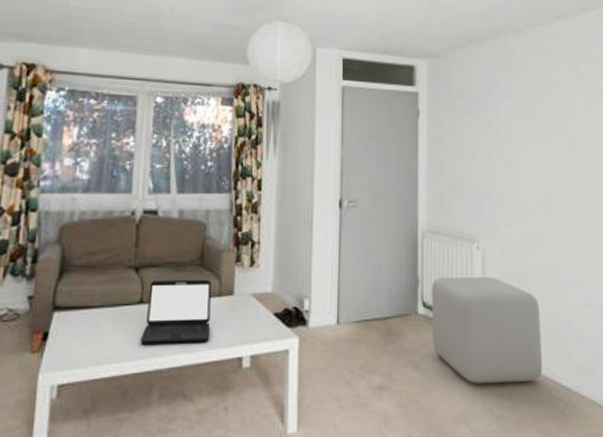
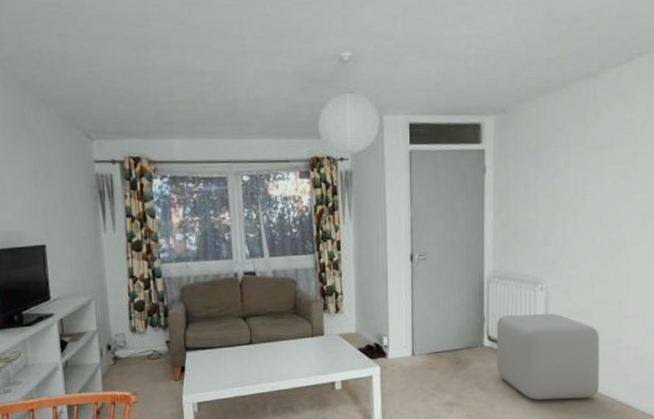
laptop: present [141,279,212,346] -> none [254,324,307,375]

